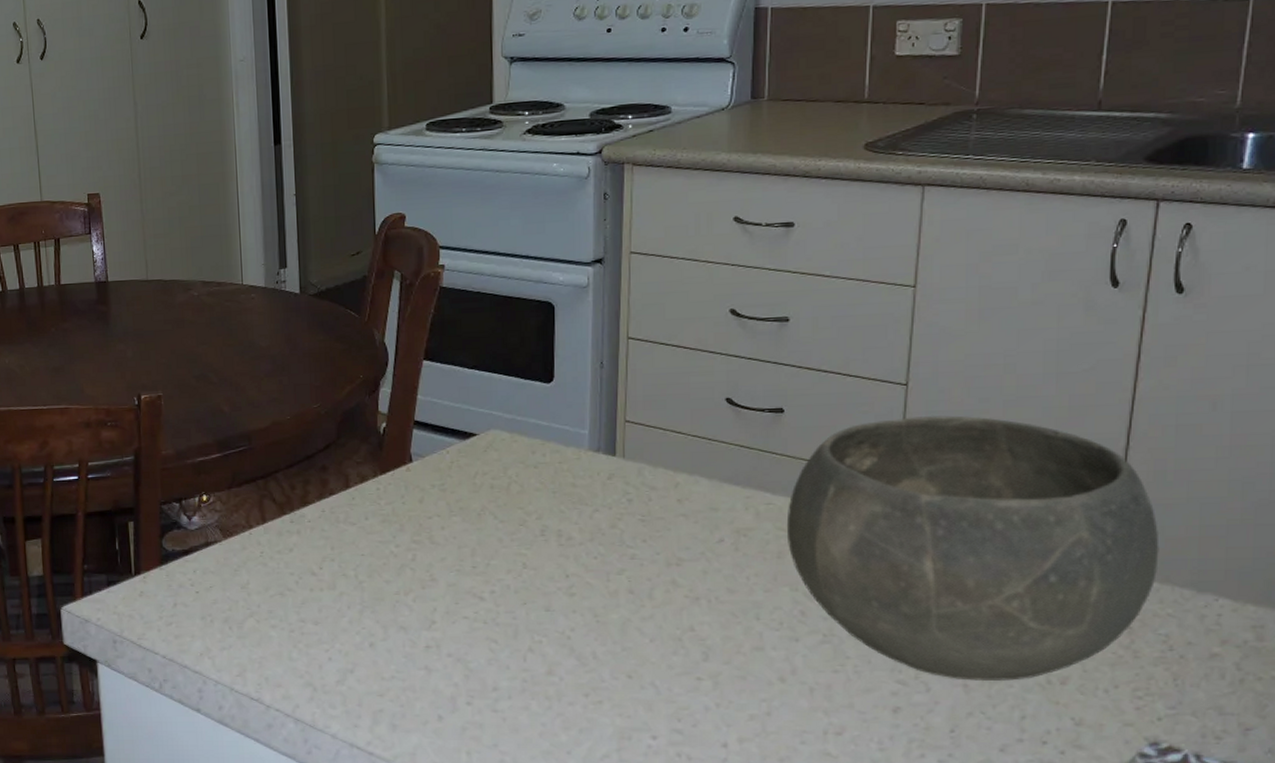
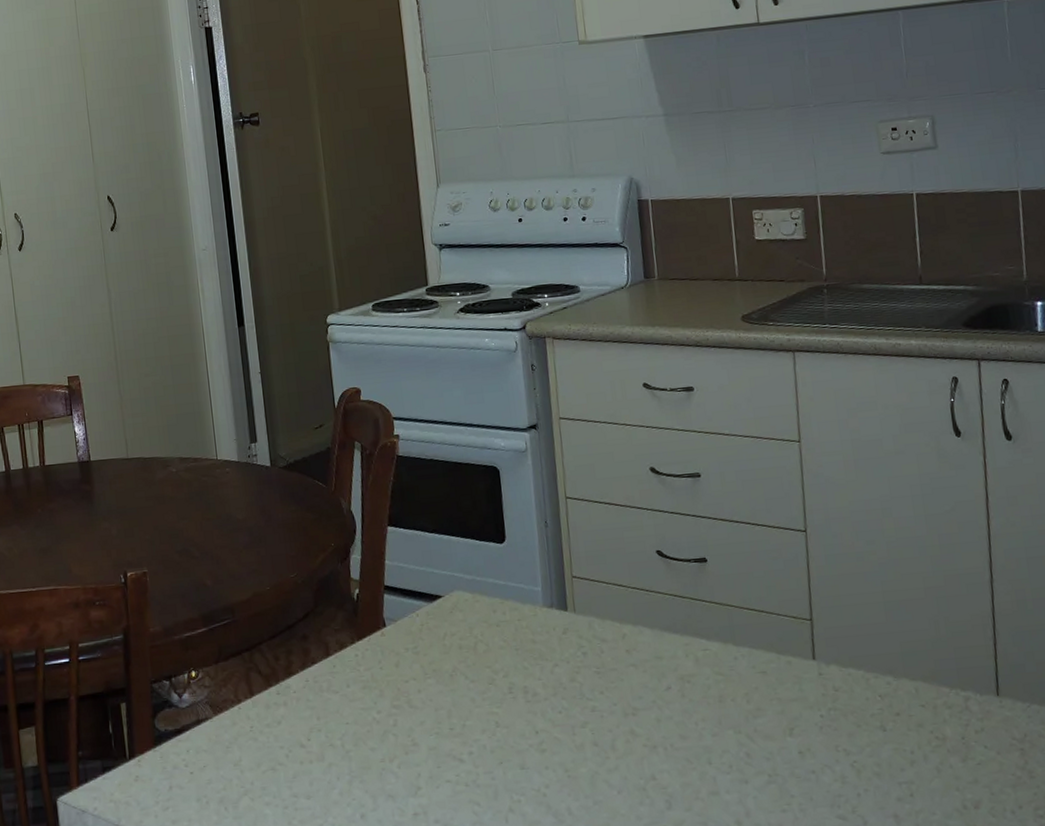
bowl: present [786,415,1159,682] -> none [722,558,1035,811]

